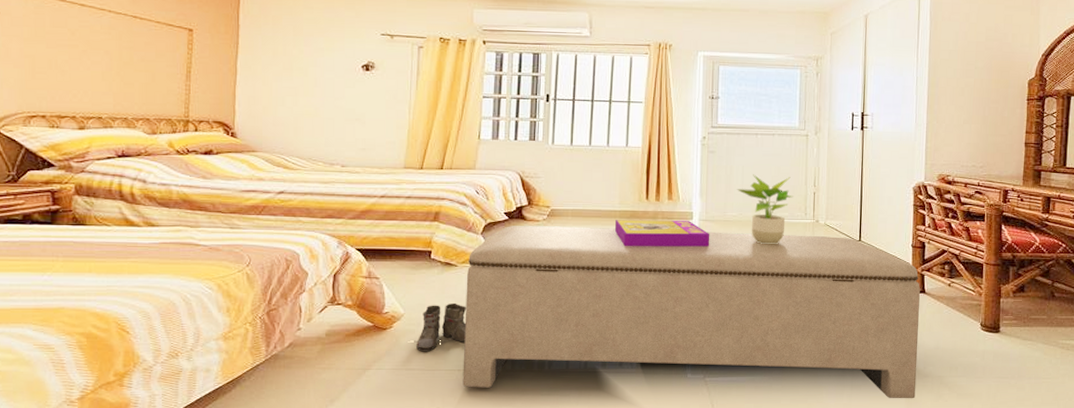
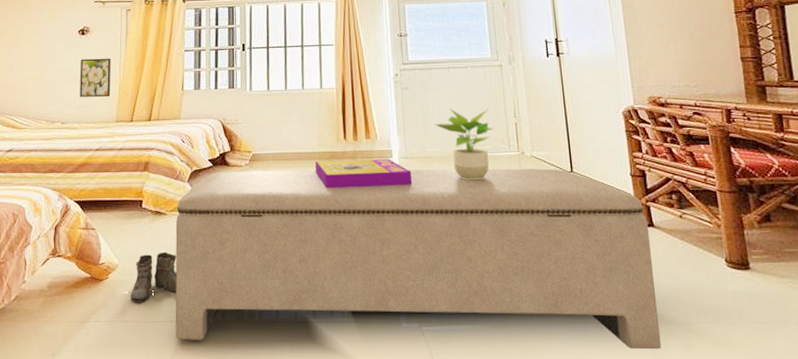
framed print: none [363,97,400,141] -> present [80,58,111,98]

